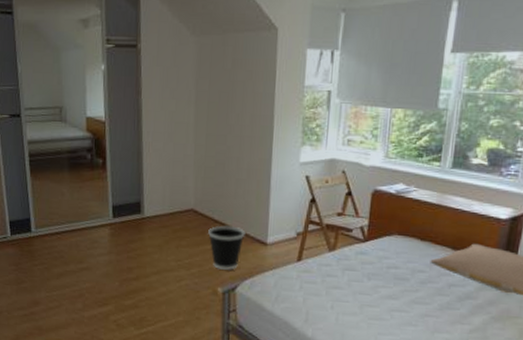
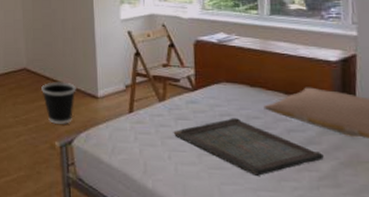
serving tray: none [339,271,478,327] -> present [173,118,324,176]

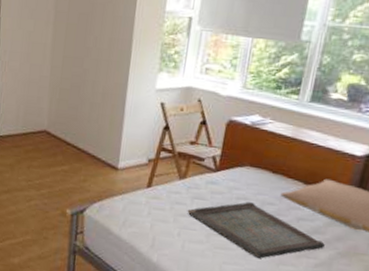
wastebasket: present [41,82,76,124] -> none [60,147,97,193]

